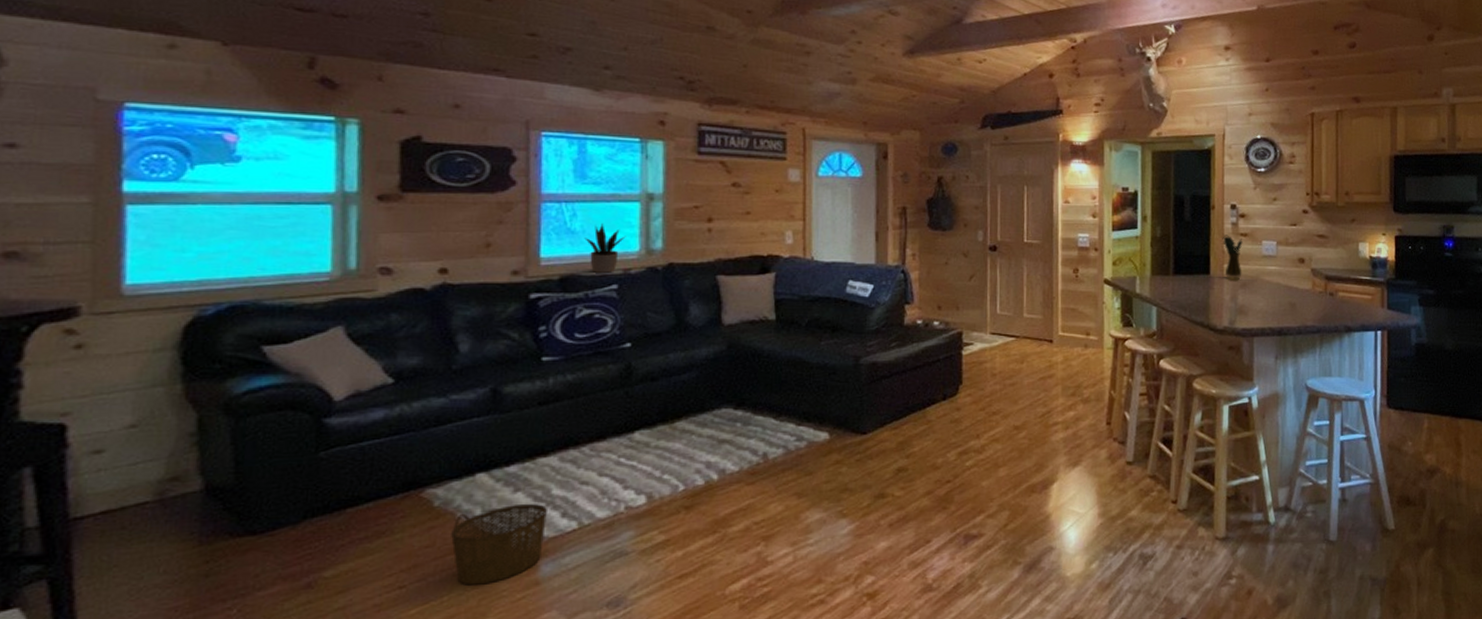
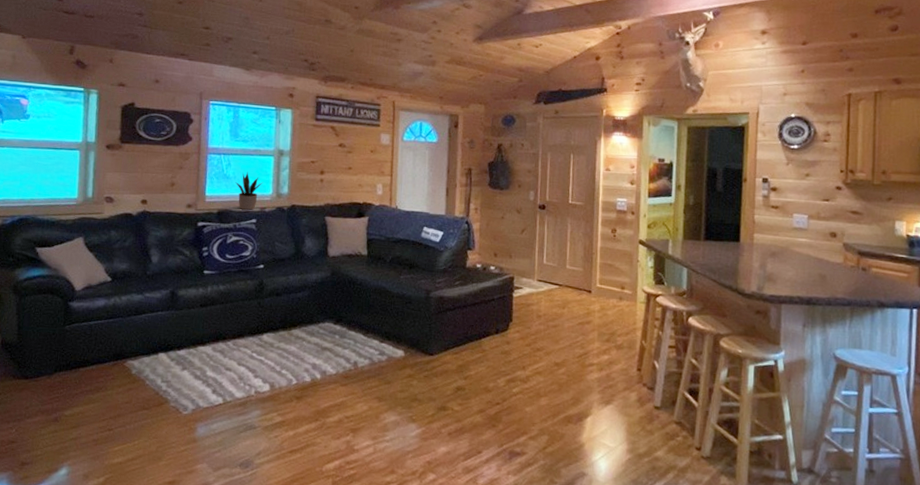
basket: present [451,503,547,586] -> none [141,379,203,436]
vase: present [1222,233,1243,282] -> none [753,205,774,251]

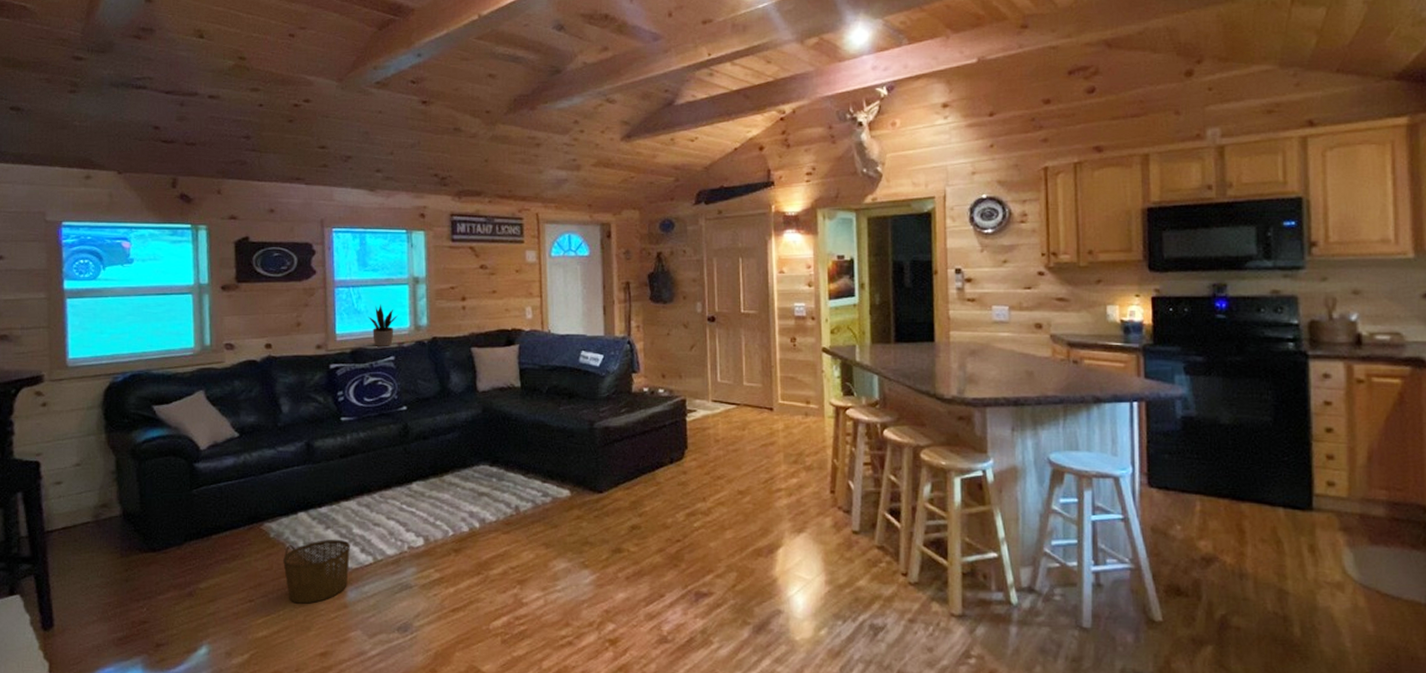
basket: none [141,379,203,436] -> present [283,539,350,604]

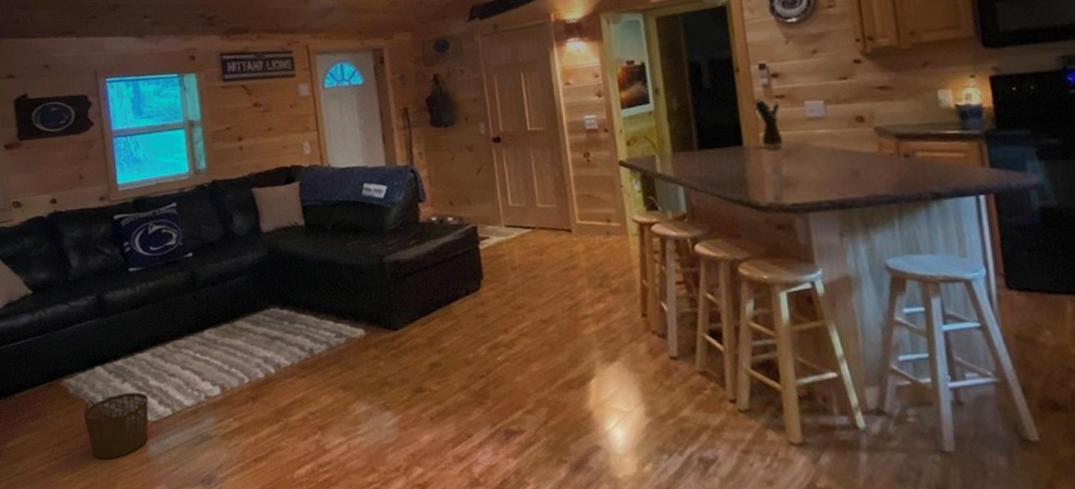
potted plant: present [368,303,399,346] -> none [147,150,177,194]
vase: none [946,299,971,349] -> present [752,98,784,152]

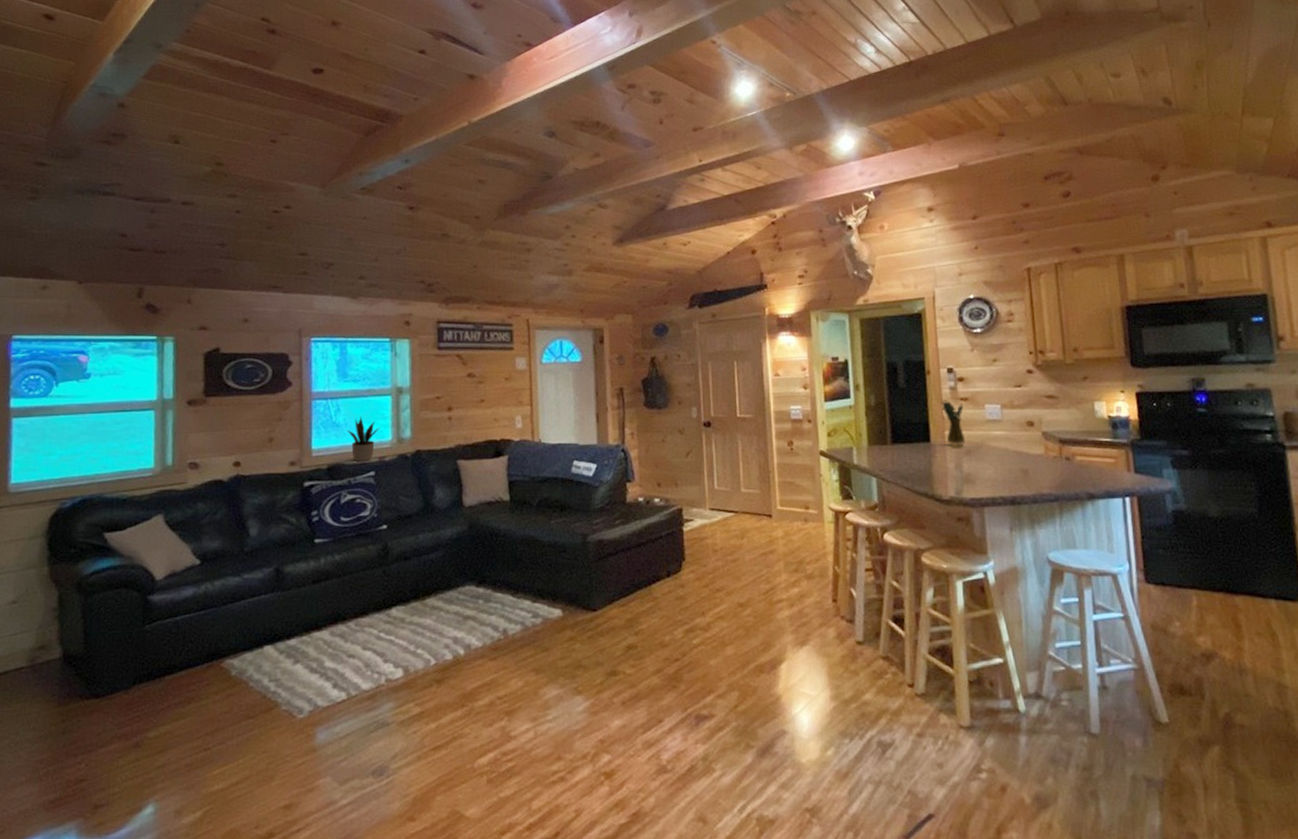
basket: present [84,392,149,459] -> none [245,674,321,750]
potted plant: none [147,150,177,194] -> present [347,415,381,461]

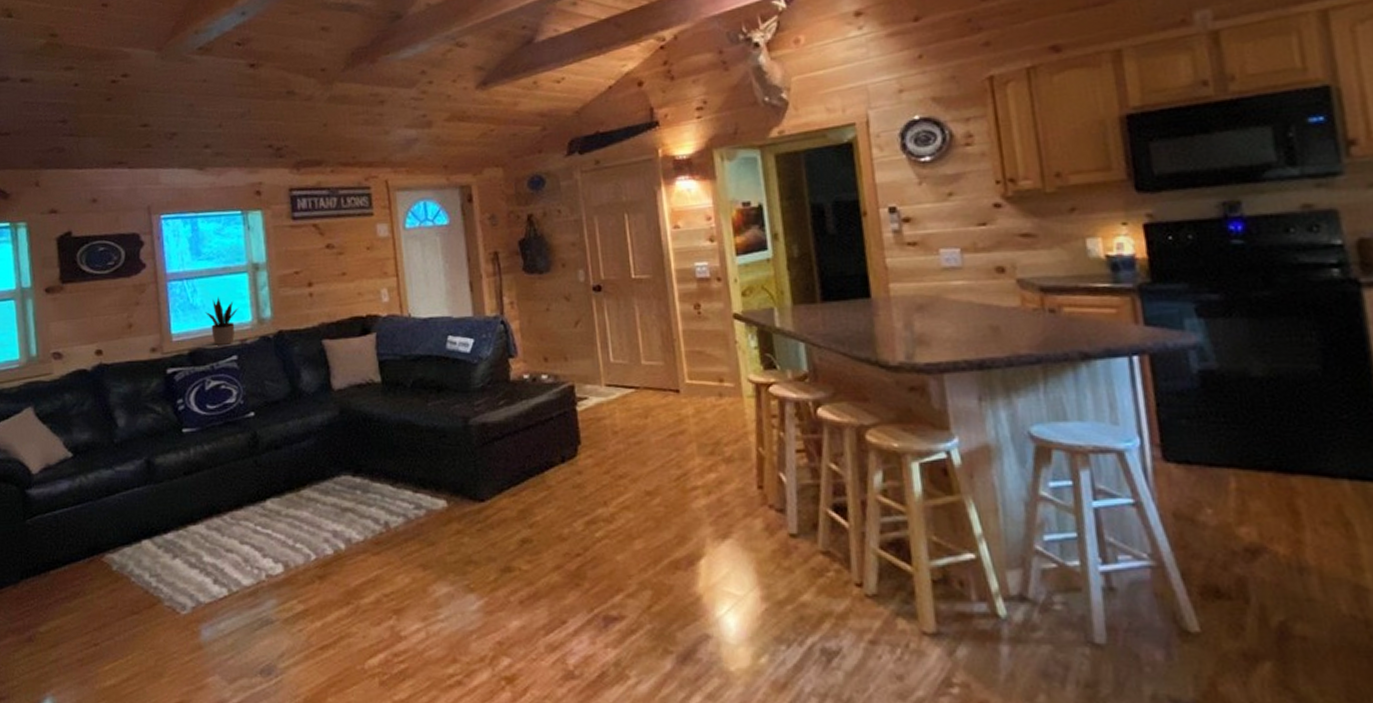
vase: present [940,399,966,449] -> none [881,245,916,305]

